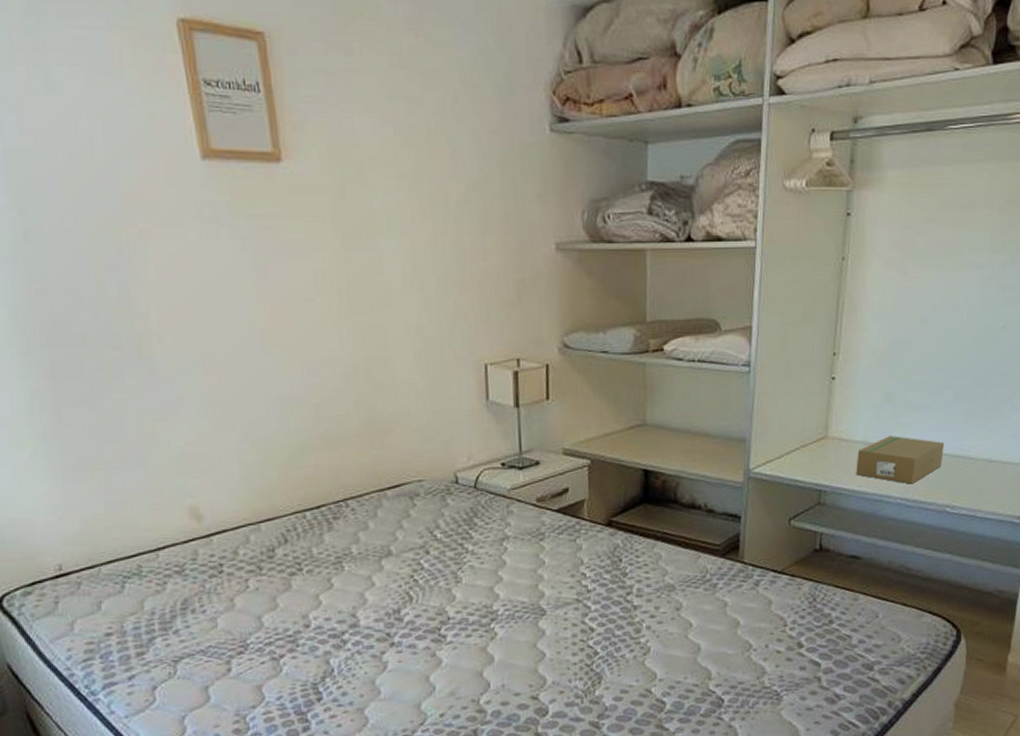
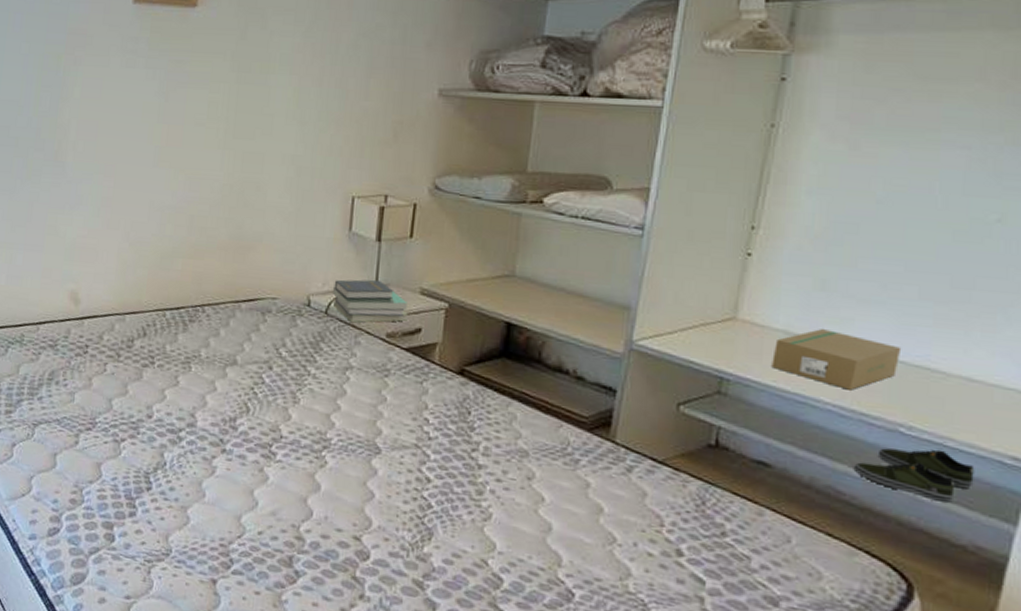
books: none [478,446,554,493] -> present [332,279,408,323]
shoe: none [917,520,995,563] -> present [853,448,975,504]

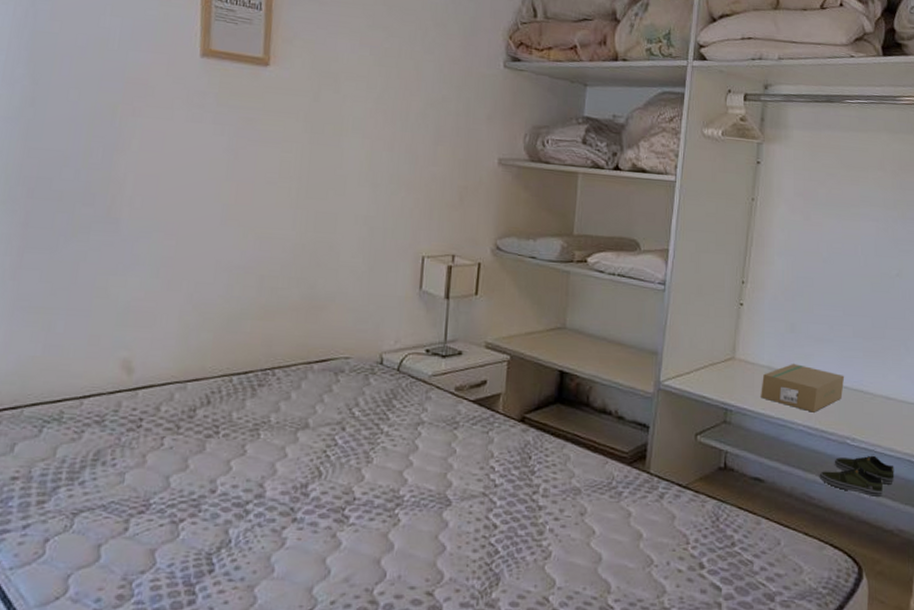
books: present [332,279,408,323] -> none [403,335,474,379]

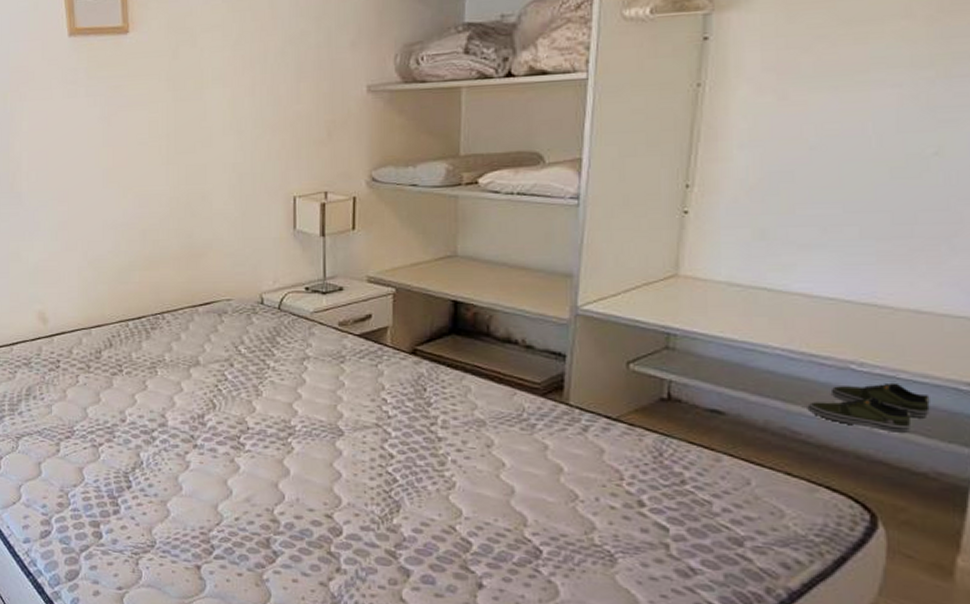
box: present [761,364,845,413] -> none [717,277,847,333]

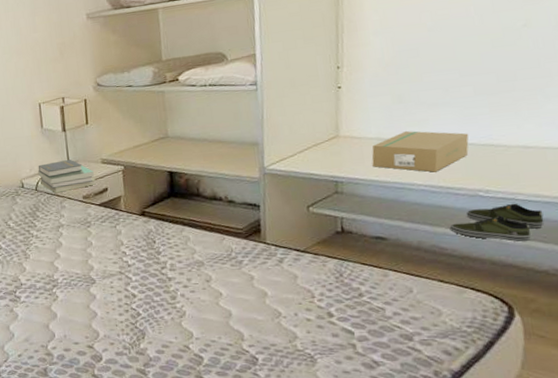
books: none [283,272,357,316] -> present [37,159,96,194]
box: none [717,277,847,333] -> present [372,131,469,173]

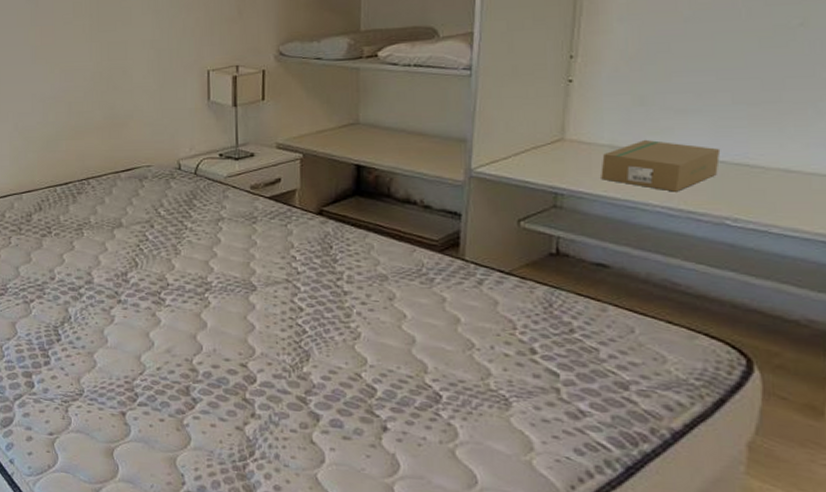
books: present [37,159,96,194] -> none [198,140,268,180]
shoe: present [449,203,544,243] -> none [686,236,801,285]

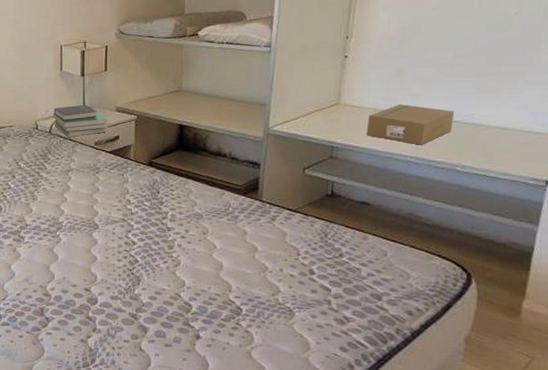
books: none [198,140,268,180] -> present [52,104,109,138]

